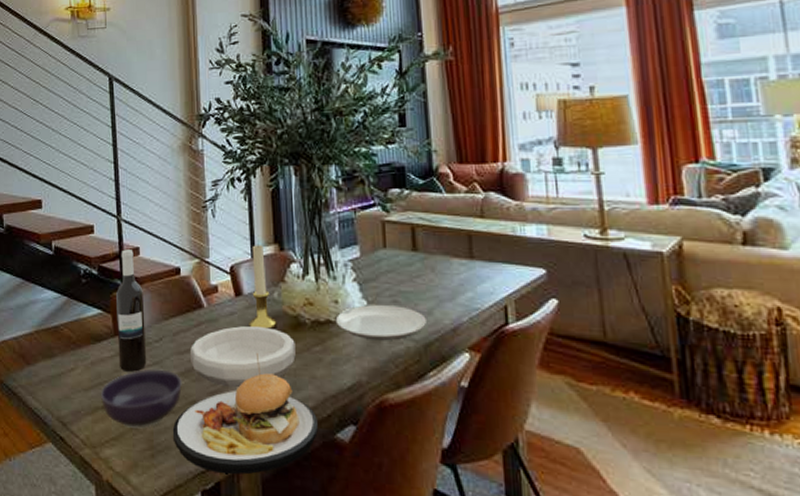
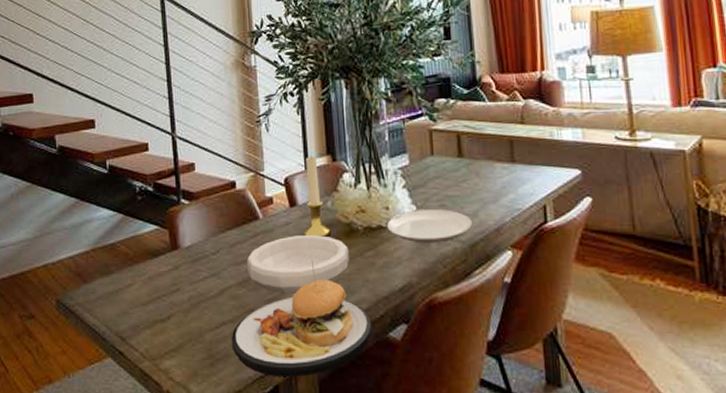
bowl: present [100,369,182,429] -> none [158,280,240,339]
wine bottle: present [115,249,147,372] -> none [171,166,205,284]

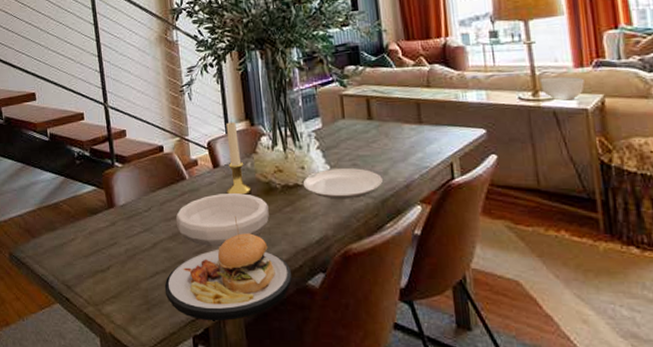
bowl: none [637,115,682,141] -> present [539,76,585,101]

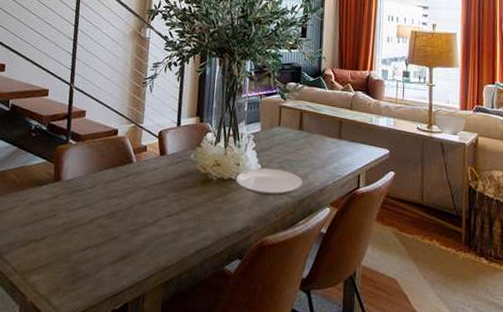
plate: present [164,215,293,321] -> none [93,200,213,298]
bowl: present [175,193,269,247] -> none [116,179,203,228]
candle holder: present [226,121,252,196] -> none [168,115,191,184]

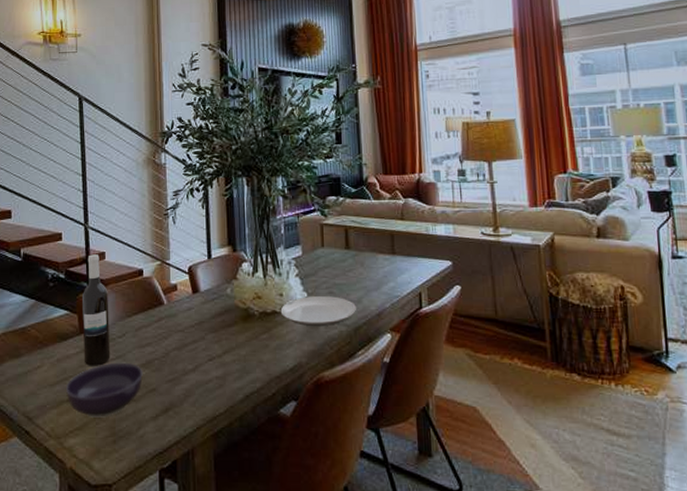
bowl: none [35,210,107,259] -> present [65,362,143,418]
wine bottle: none [55,111,84,212] -> present [81,254,111,366]
bowl: present [434,114,466,135] -> none [500,214,538,237]

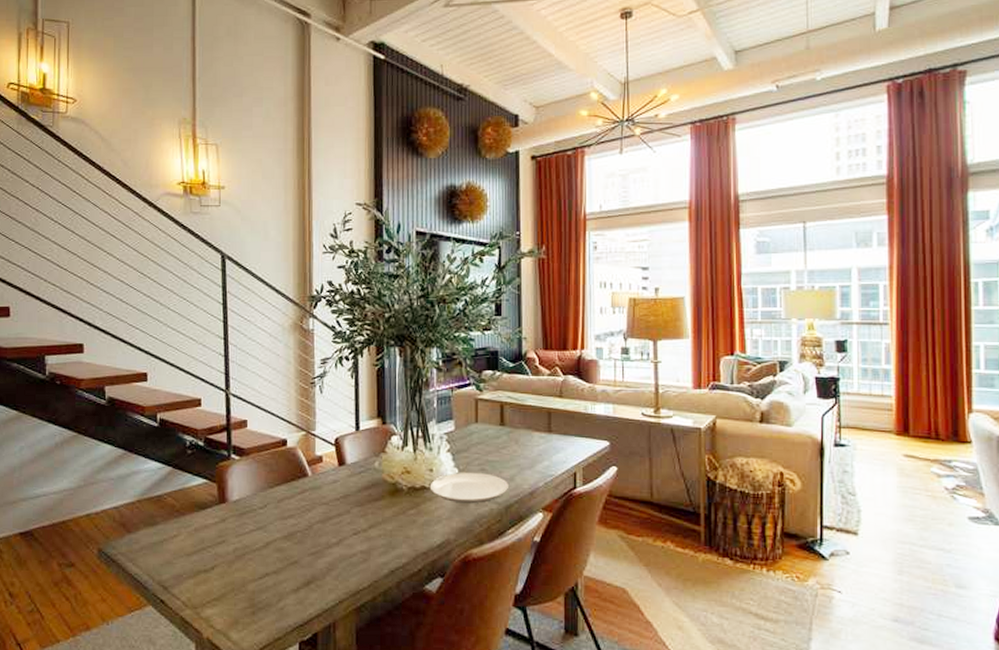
bowl: present [65,362,143,418] -> none [203,533,284,589]
wine bottle: present [81,254,111,366] -> none [221,422,251,537]

